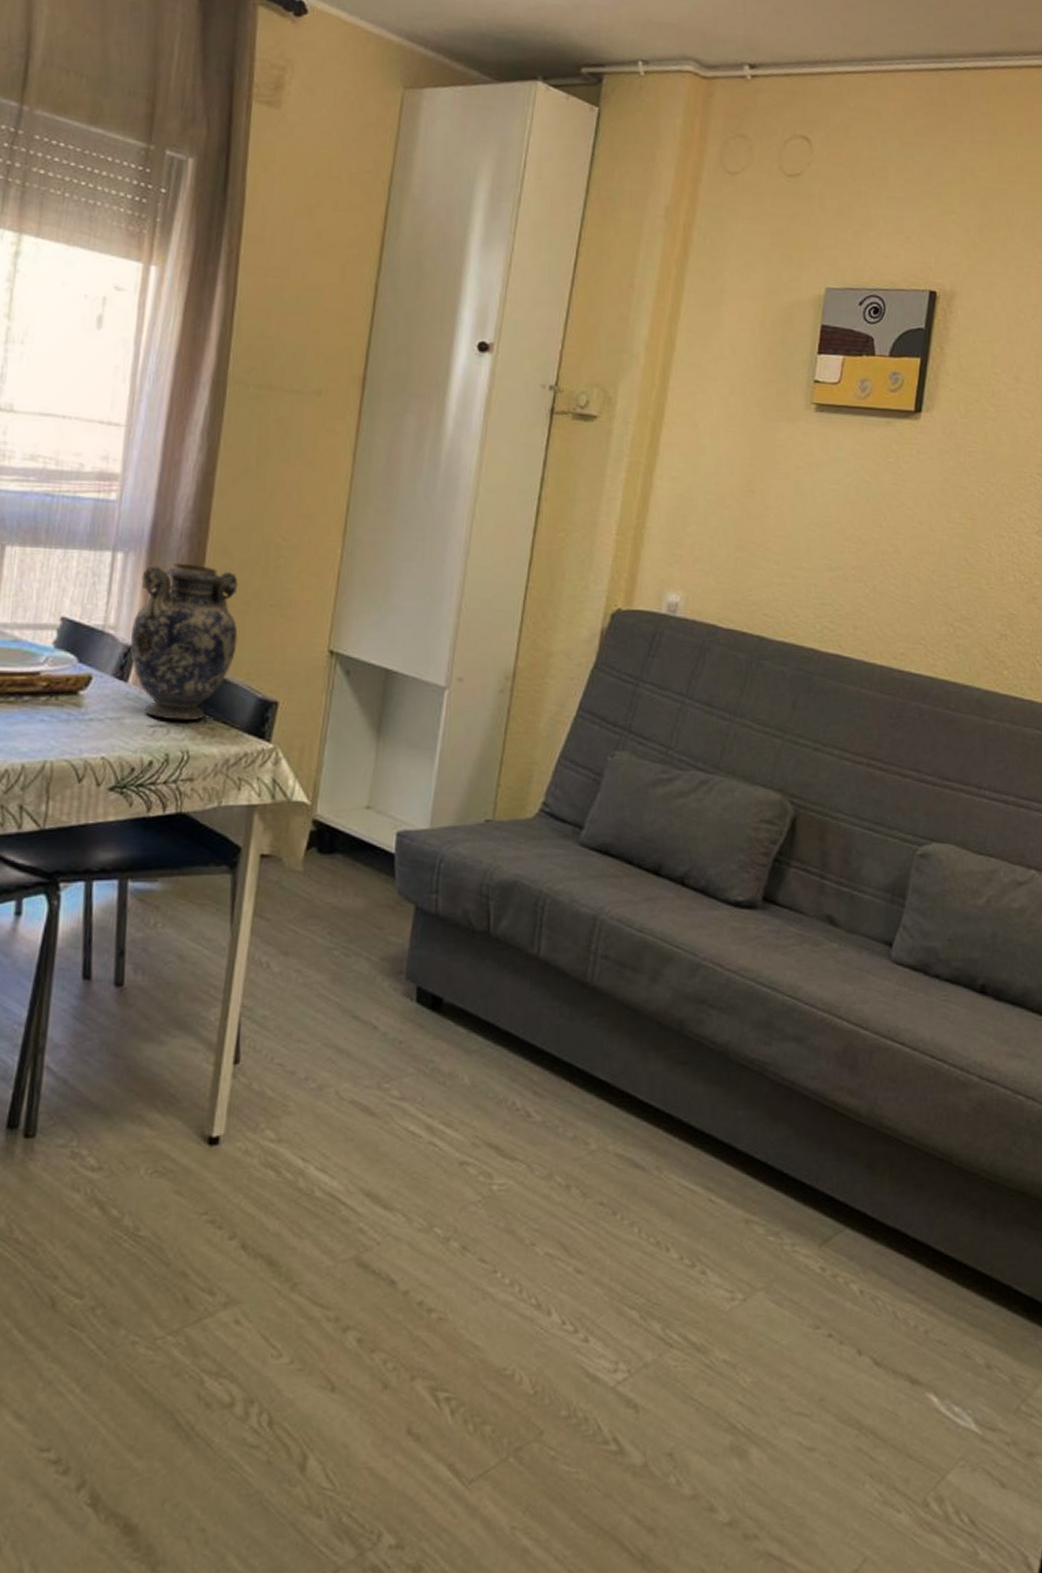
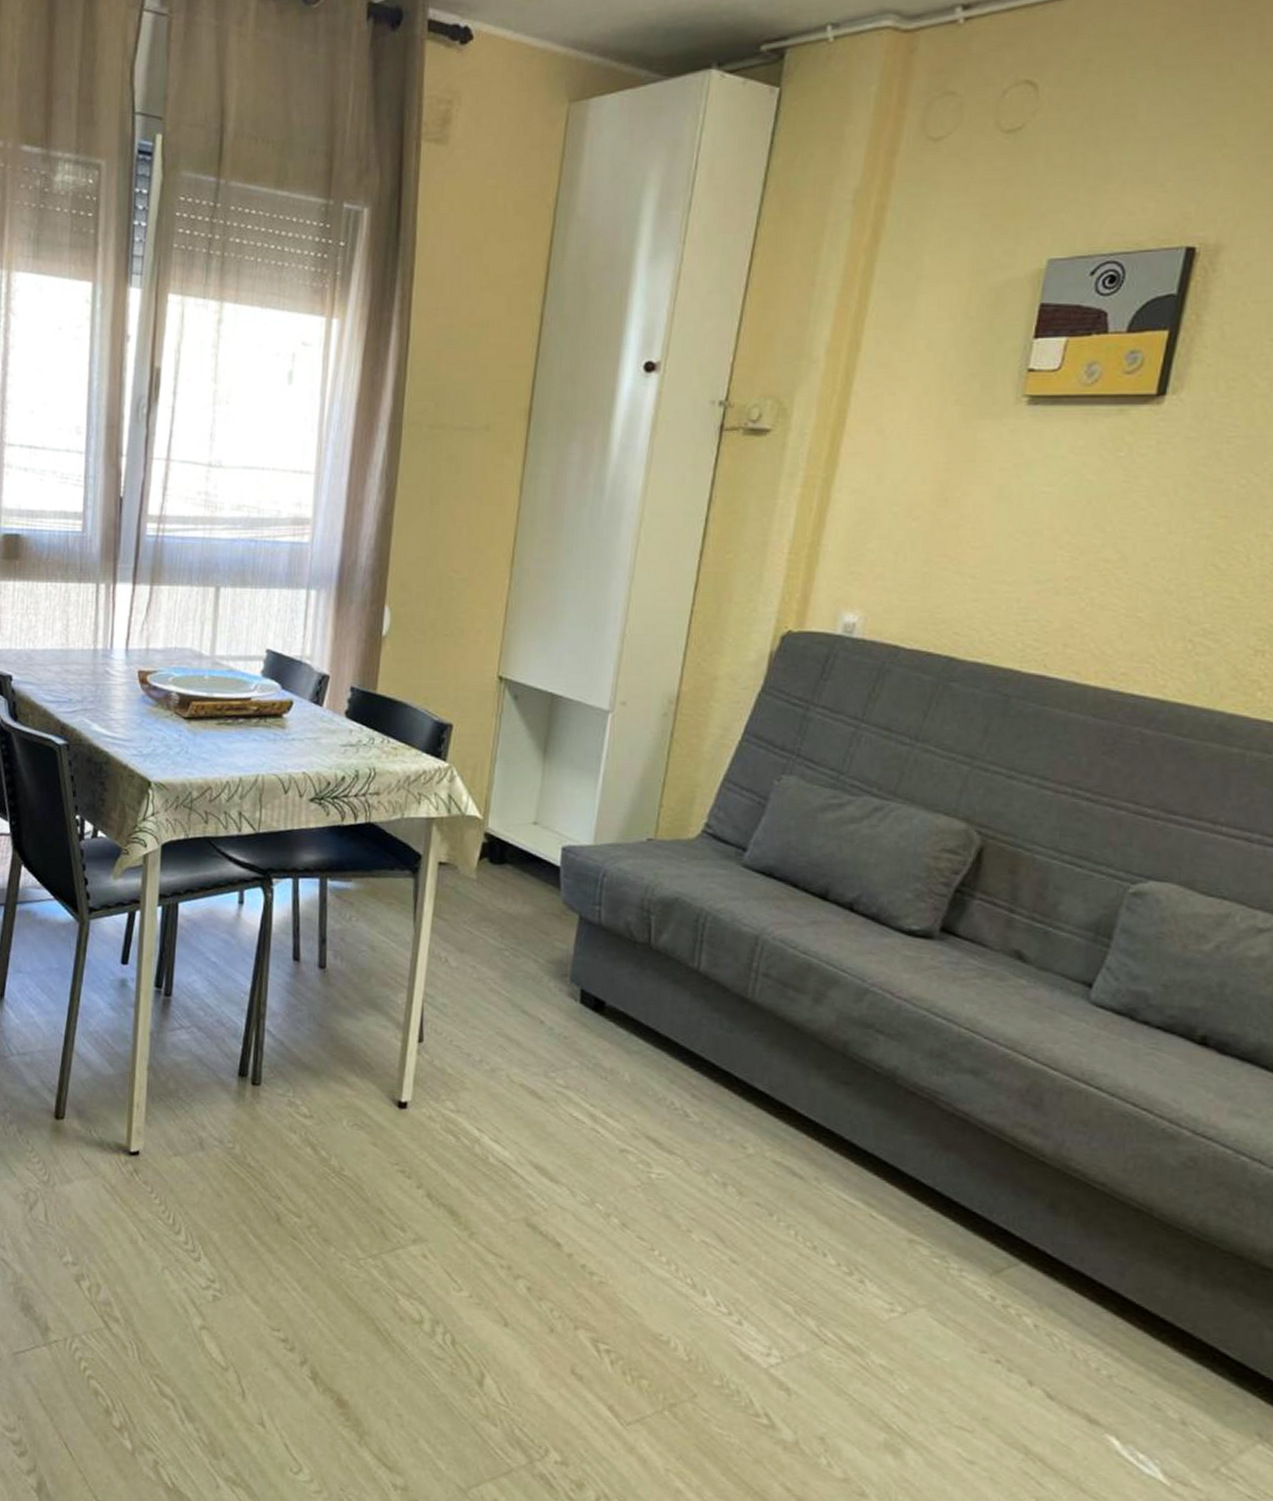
decorative vase: present [130,563,238,721] -> none [323,598,416,741]

